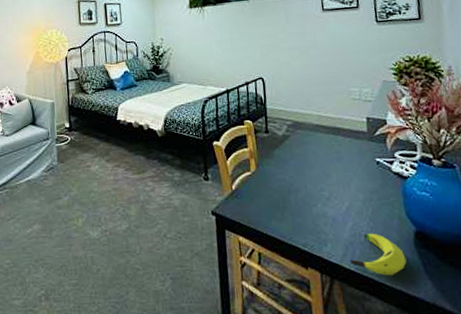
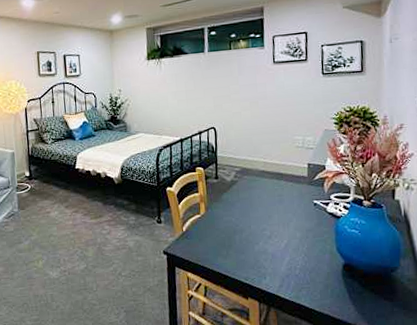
banana: present [350,233,407,276] -> none [286,266,334,303]

